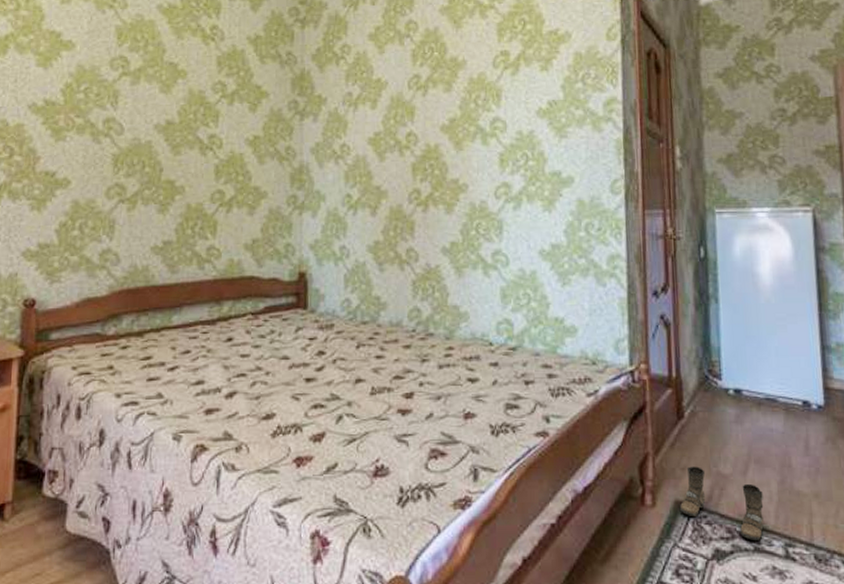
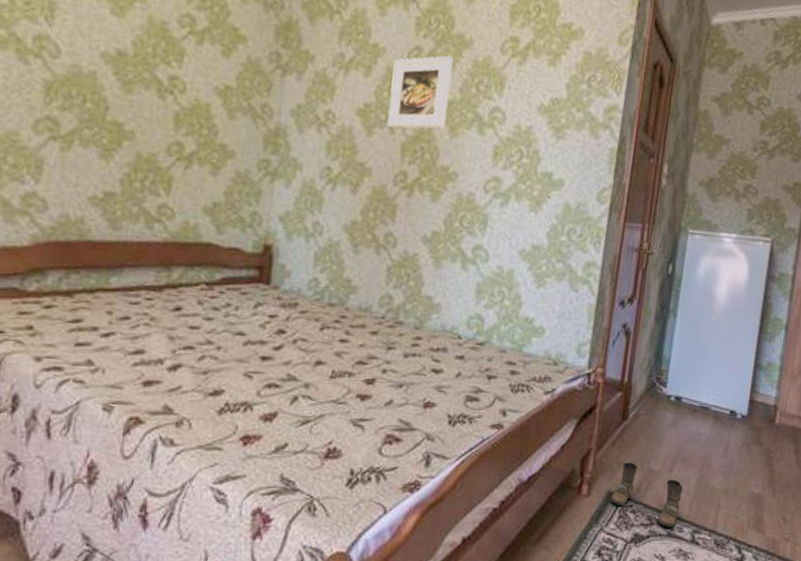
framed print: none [396,78,451,150] -> present [387,55,454,129]

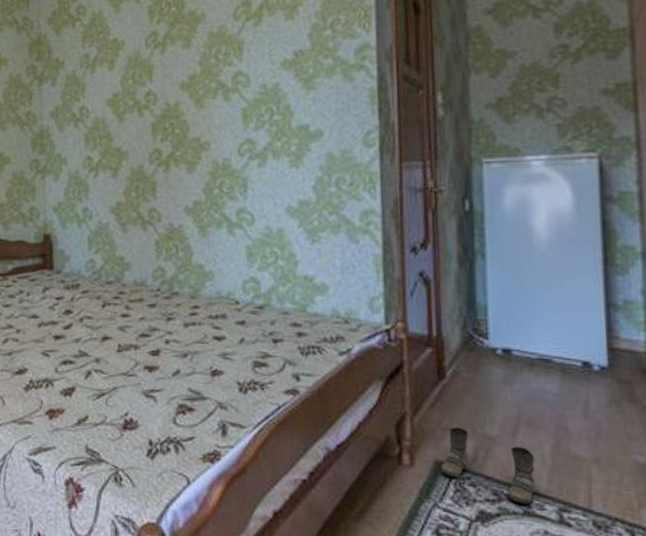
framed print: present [387,55,454,129] -> none [134,33,190,111]

